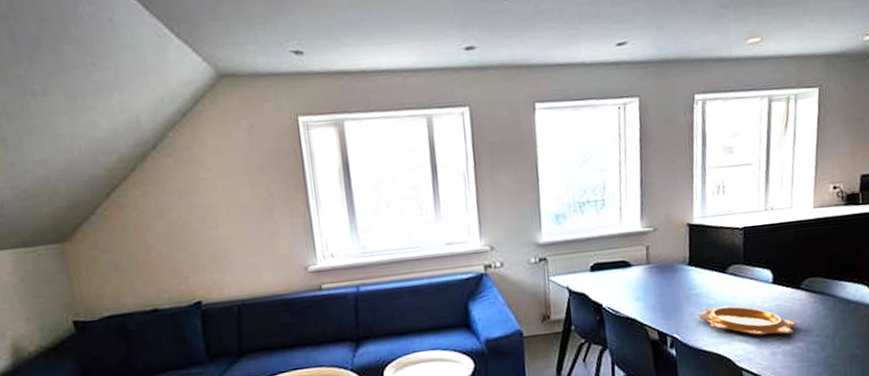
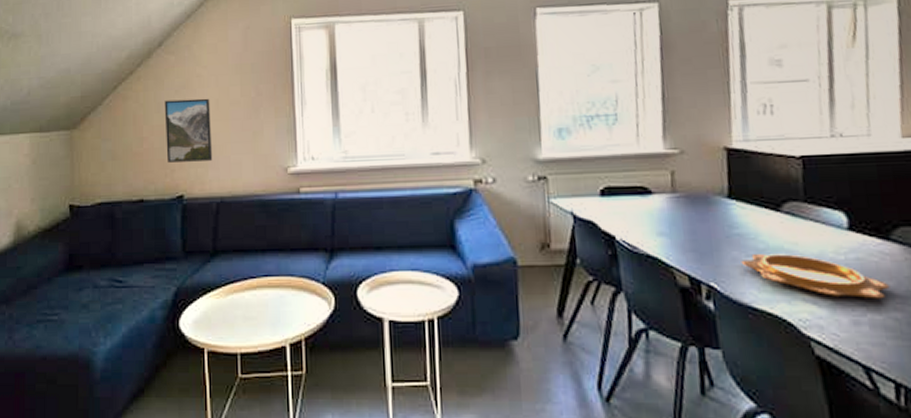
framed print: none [167,201,229,270] -> present [164,98,213,163]

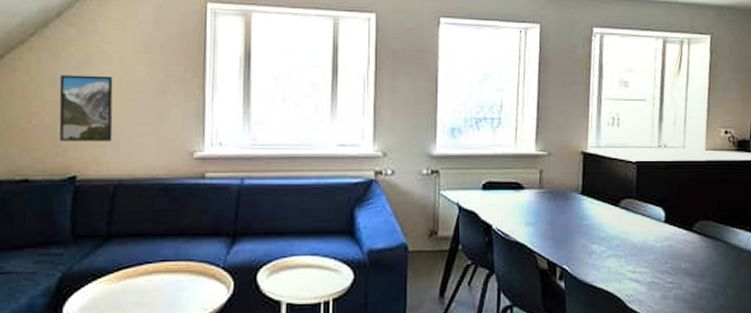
decorative bowl: present [741,254,890,299] -> none [587,241,690,278]

